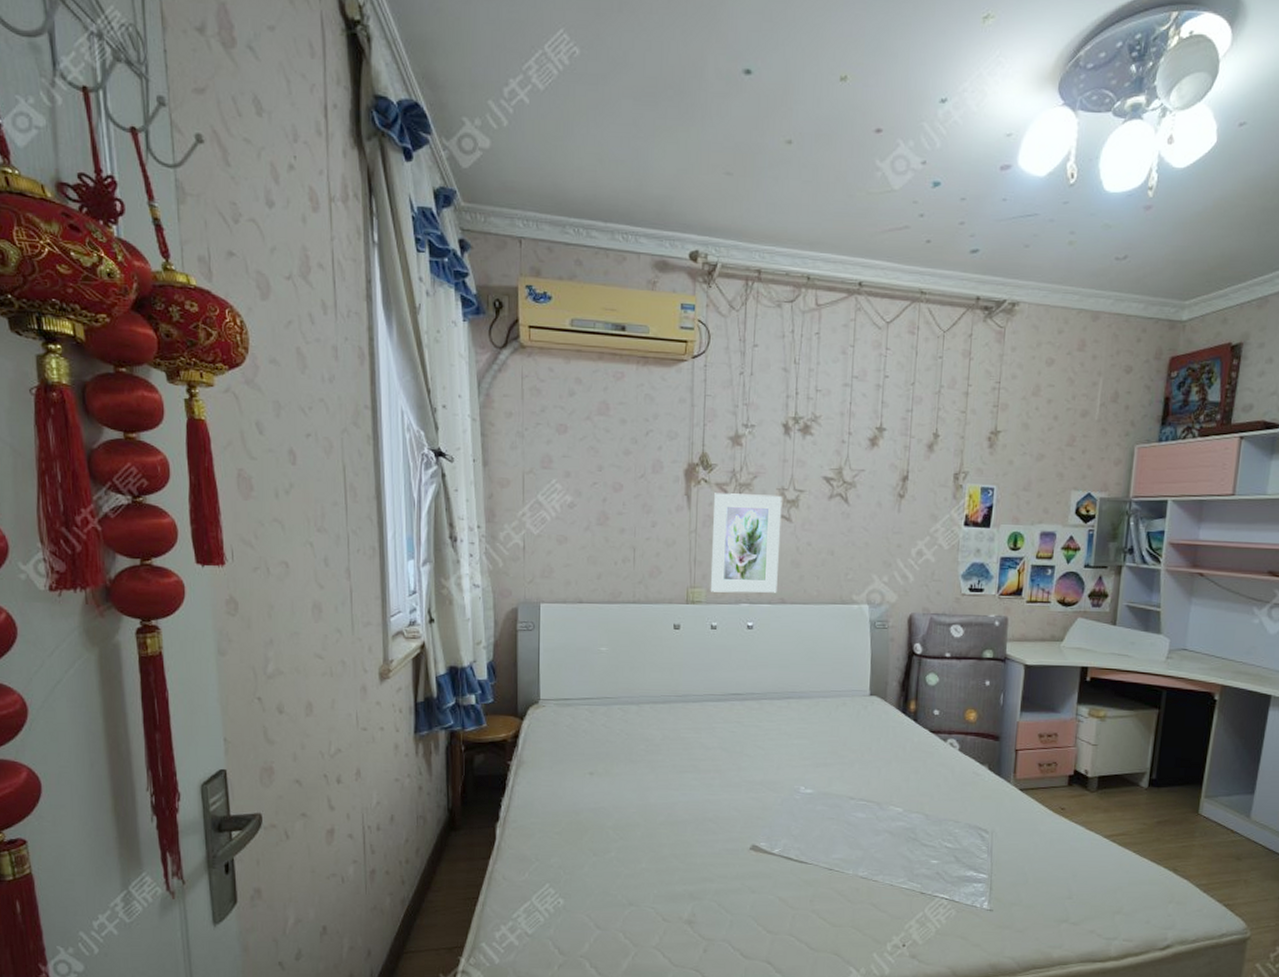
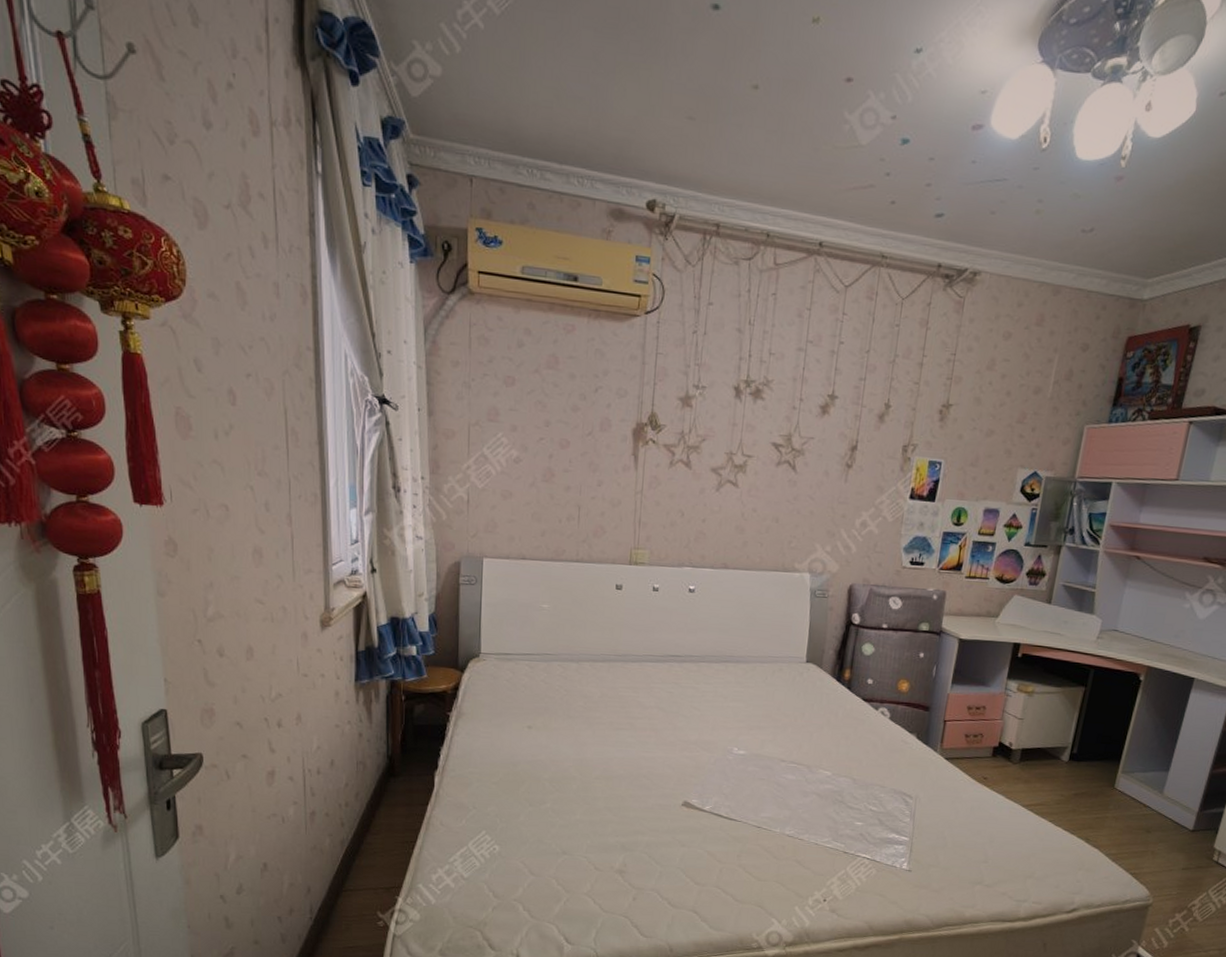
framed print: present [710,493,783,593] -> none [654,454,730,558]

